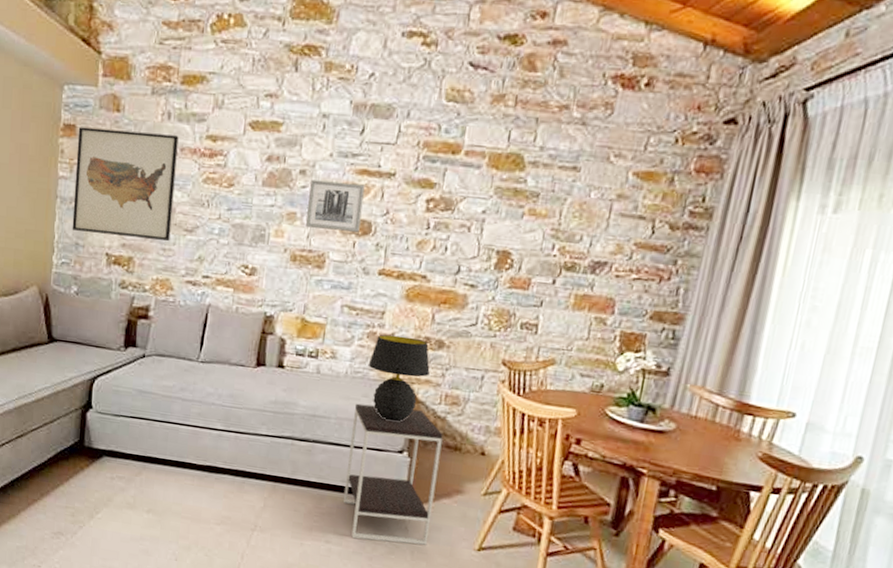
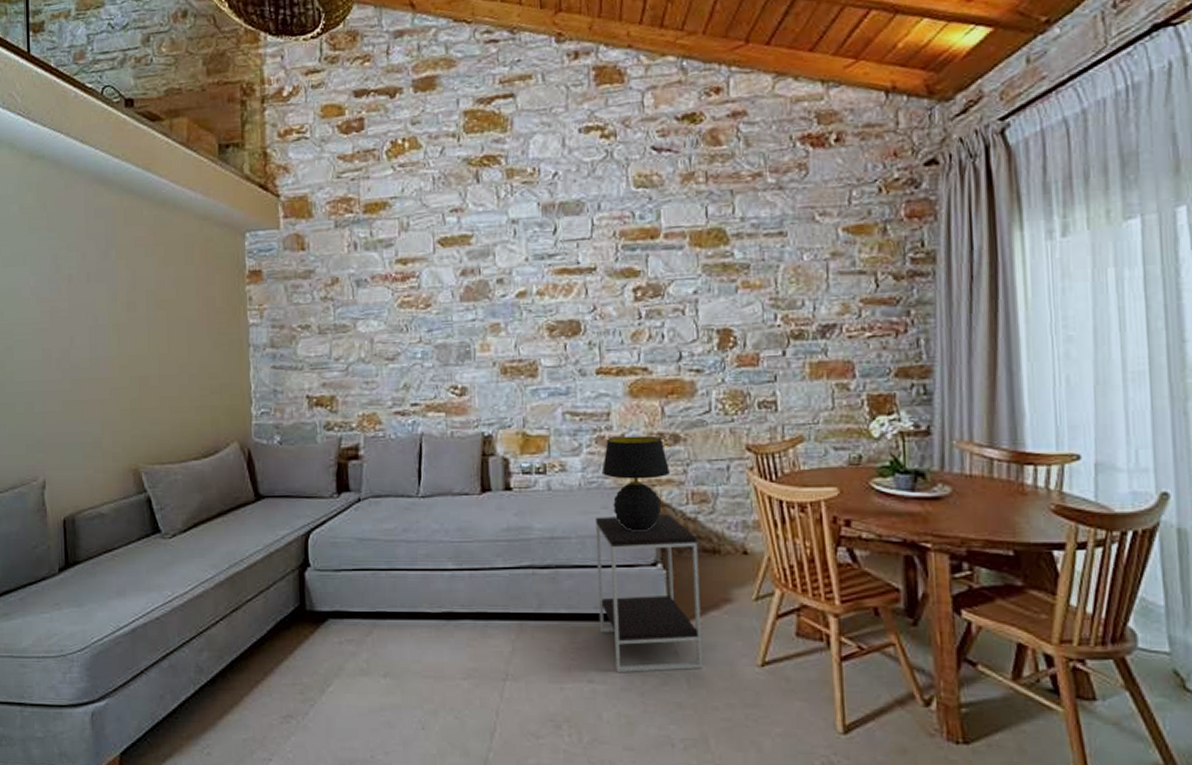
wall art: present [72,127,179,241] -> none [264,264,372,377]
wall art: present [306,179,365,232] -> none [510,284,569,336]

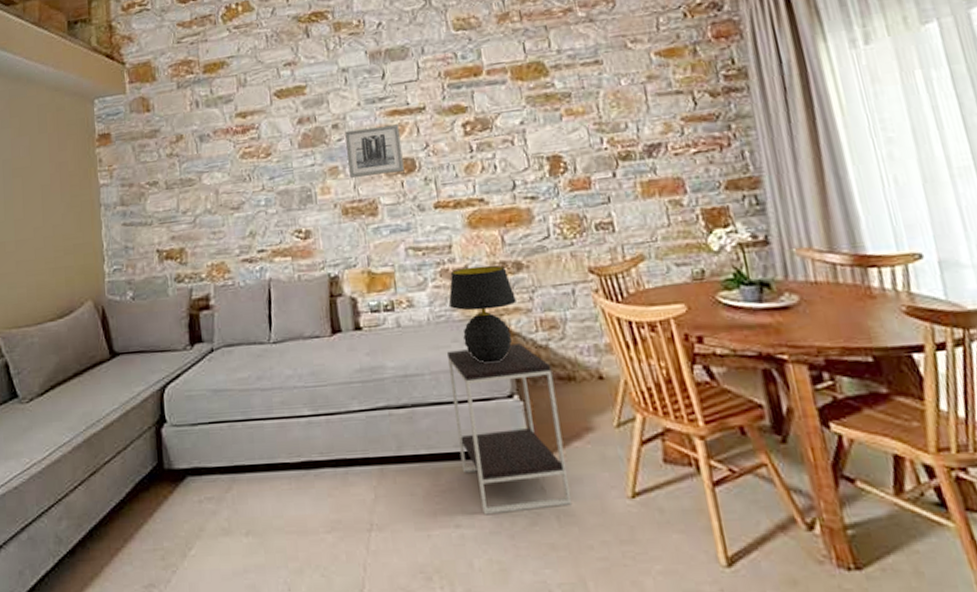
wall art: none [510,284,569,336] -> present [345,124,404,178]

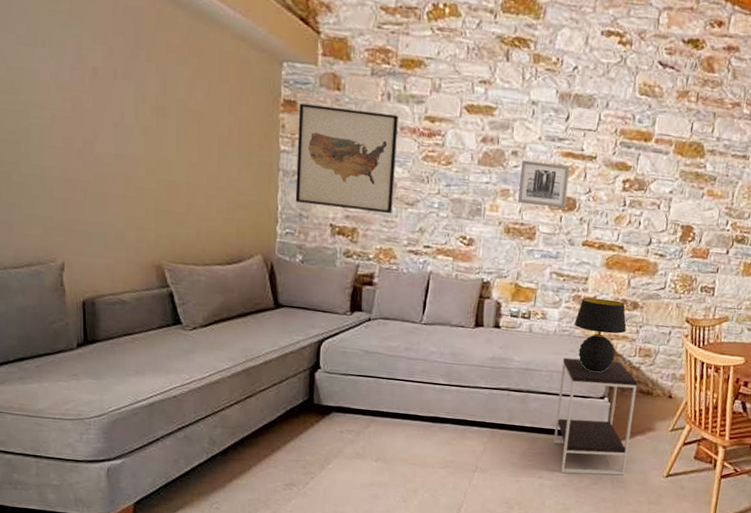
wall art: none [113,120,218,234] -> present [295,103,399,213]

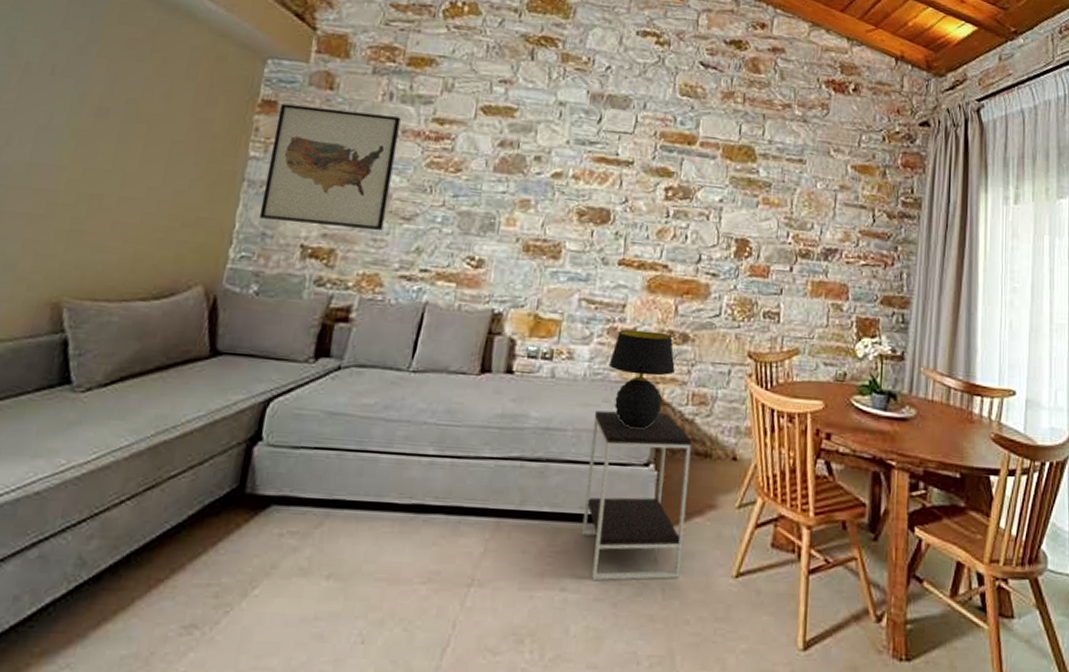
wall art: present [518,160,570,208] -> none [540,166,603,221]

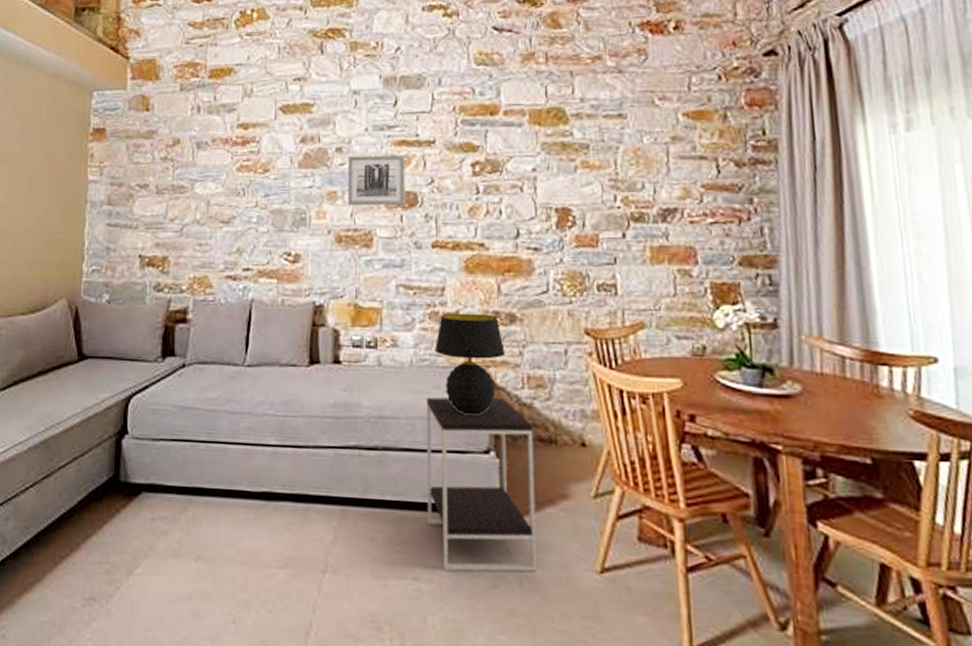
wall art: present [259,103,401,230] -> none [102,128,209,235]
wall art: none [540,166,603,221] -> present [348,155,405,205]

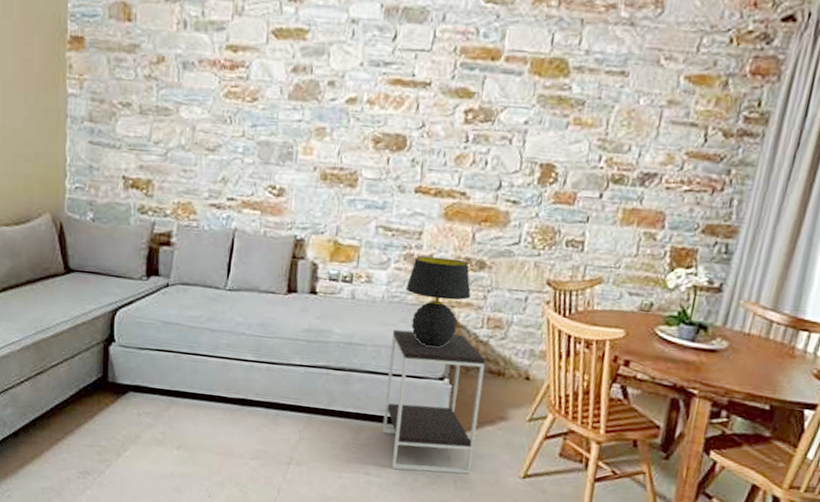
wall art: present [348,155,405,205] -> none [336,91,399,147]

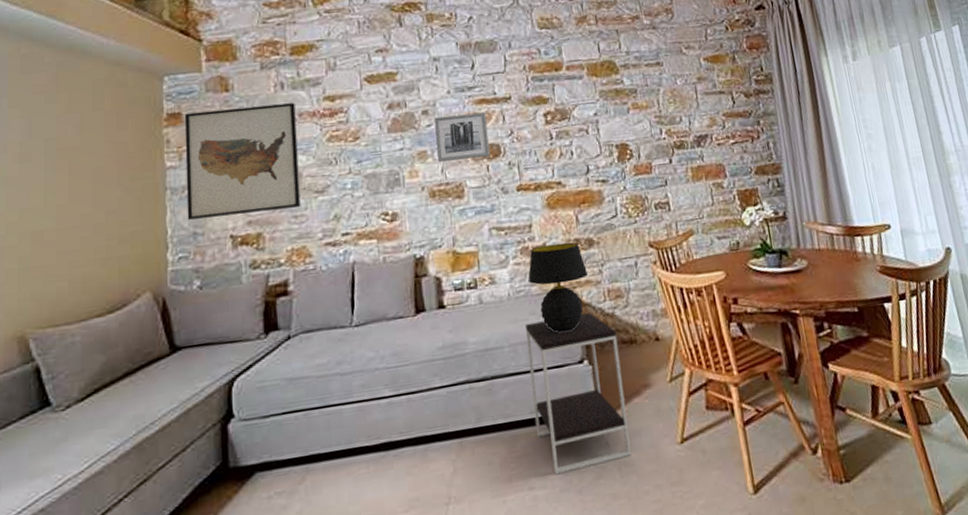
wall art: none [84,39,196,161] -> present [184,103,301,220]
wall art: none [336,91,399,147] -> present [434,112,490,162]

